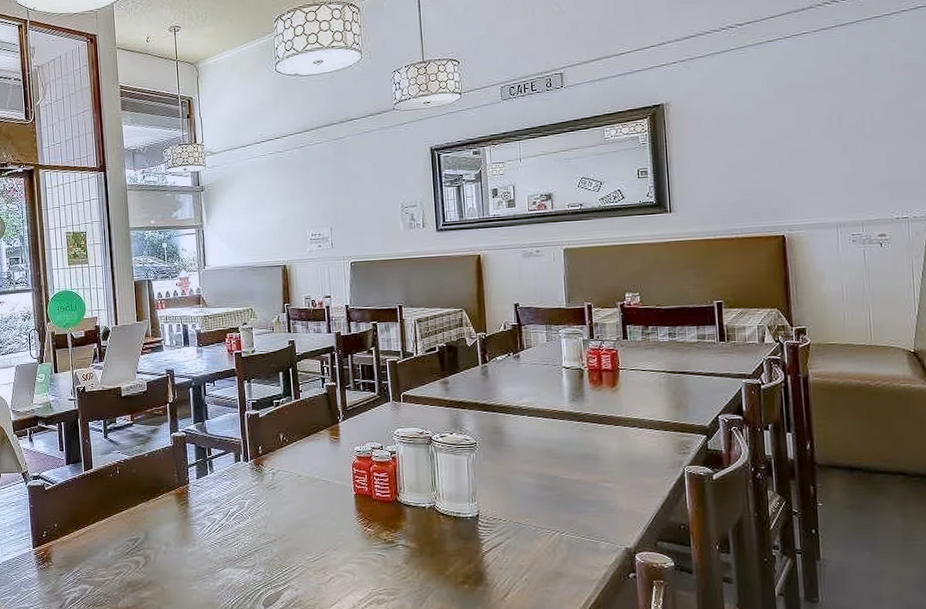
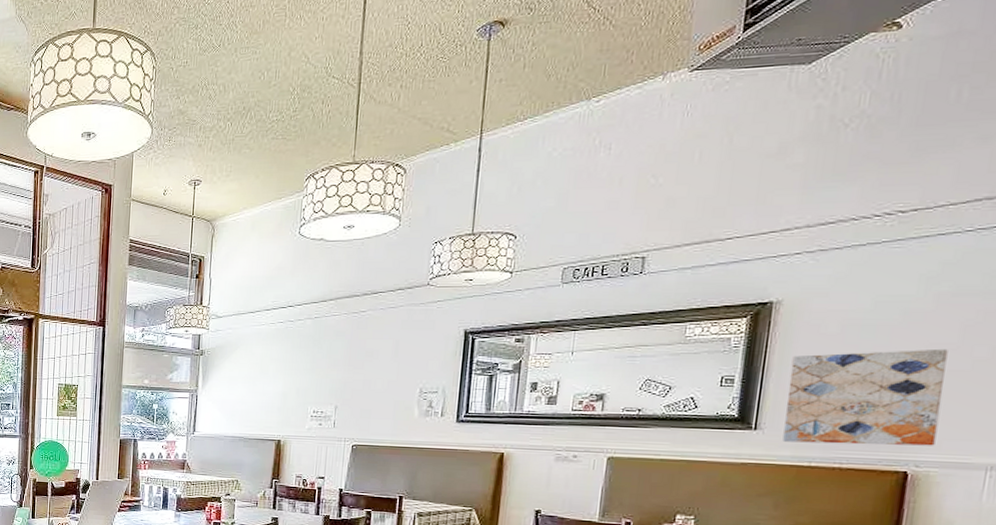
wall art: none [686,132,799,220] -> present [782,348,948,446]

